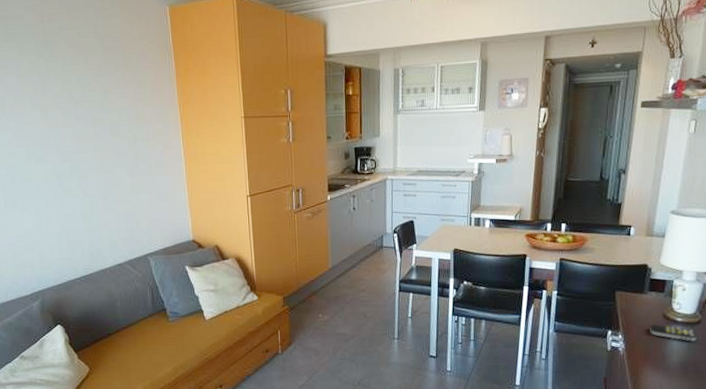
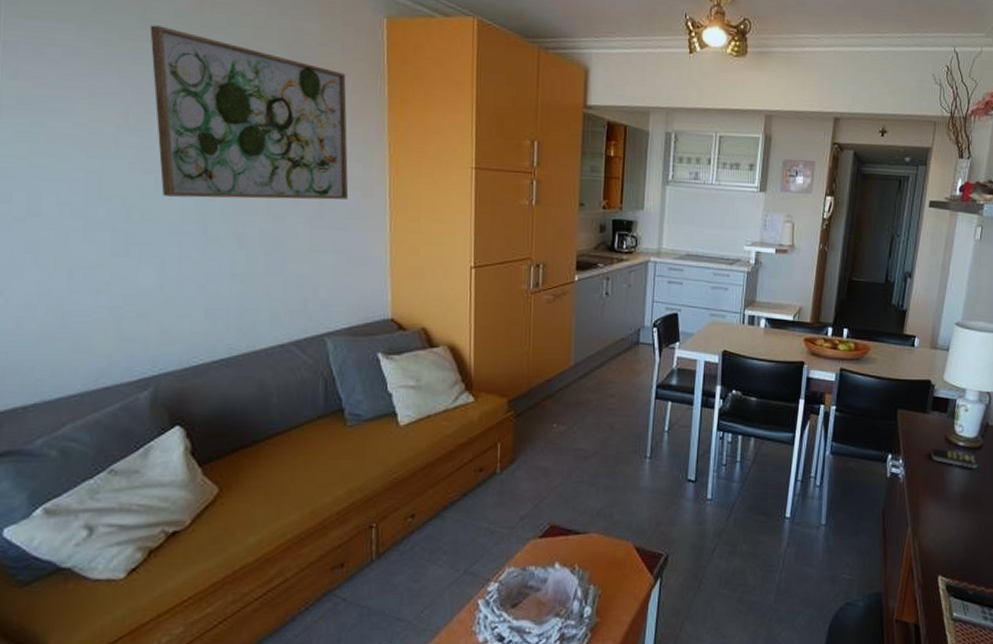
wall art: none [10,37,155,162] -> present [150,25,349,200]

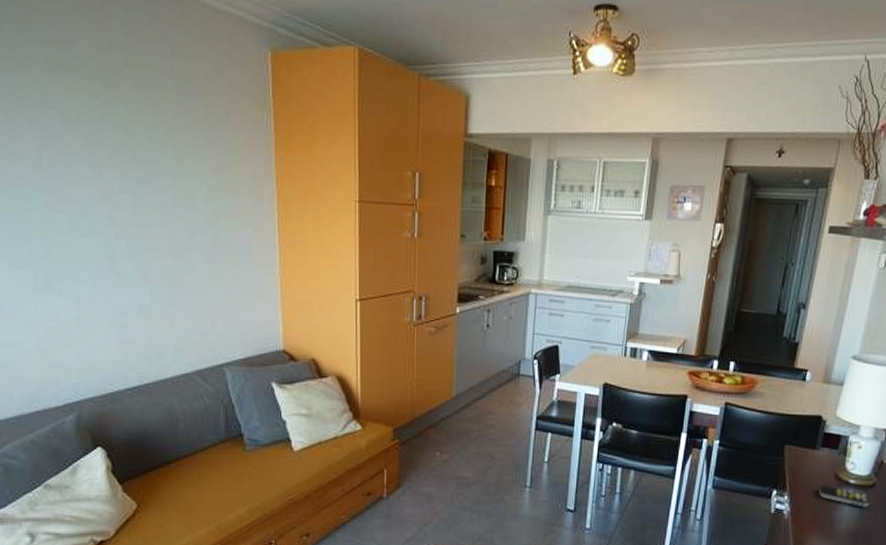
wall art: present [150,25,349,200] -> none [55,69,241,236]

